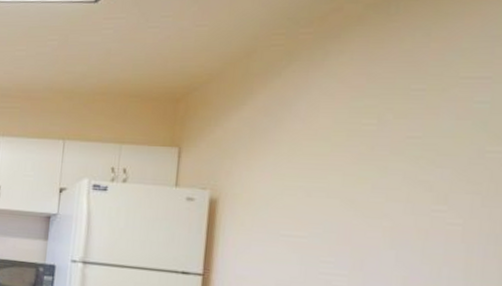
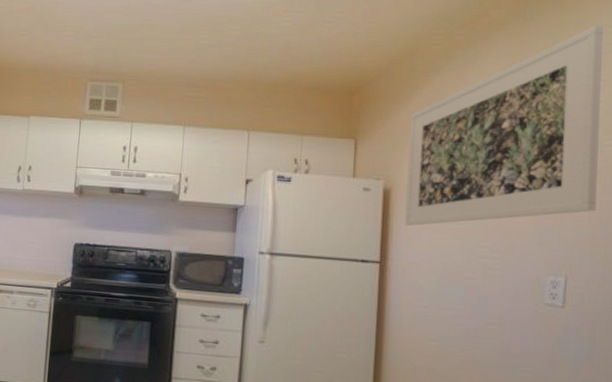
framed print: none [232,15,492,238] -> present [404,26,603,226]

